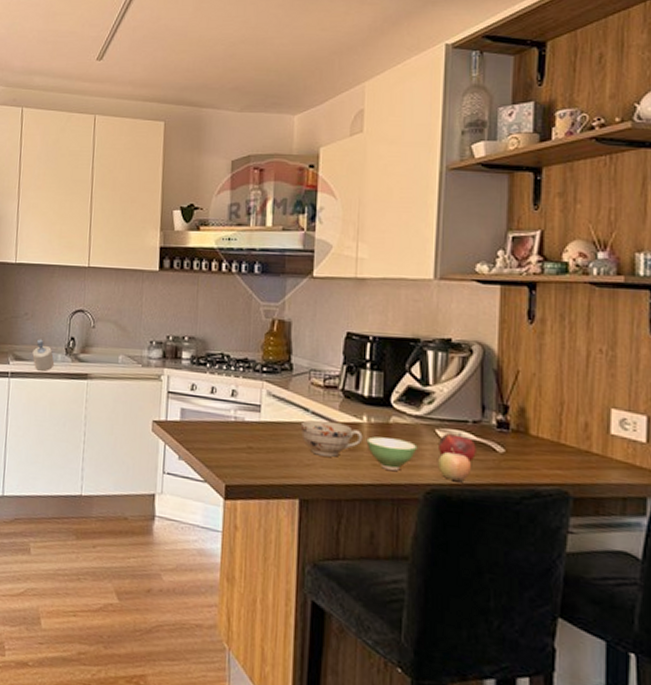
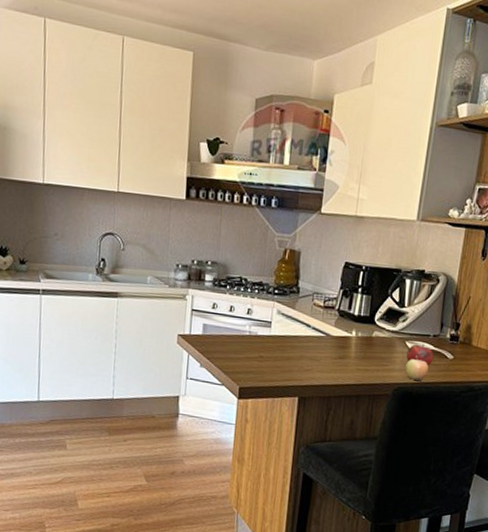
soap dispenser: present [32,339,55,372] -> none [63,259,86,290]
teacup: present [300,420,363,457] -> none [302,334,351,364]
bowl: present [366,436,418,472] -> none [353,347,392,374]

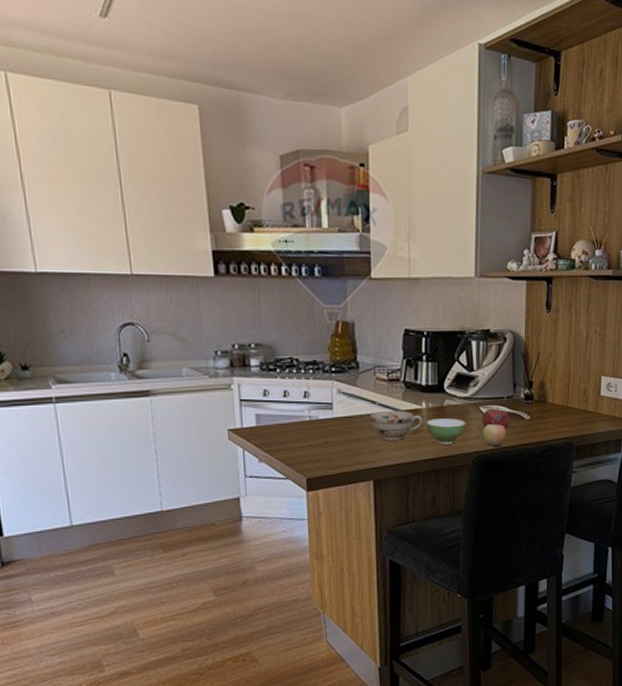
teacup: none [302,334,351,364] -> present [369,410,423,441]
bowl: none [353,347,392,374] -> present [426,418,466,446]

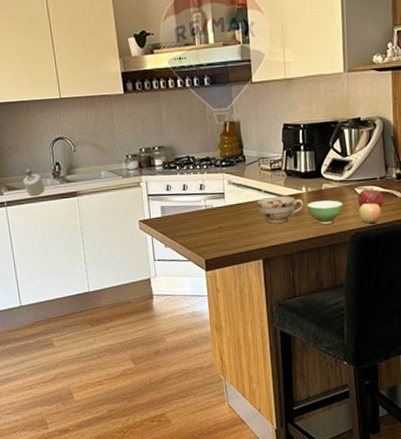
soap dispenser: none [78,358,109,394] -> present [23,168,46,197]

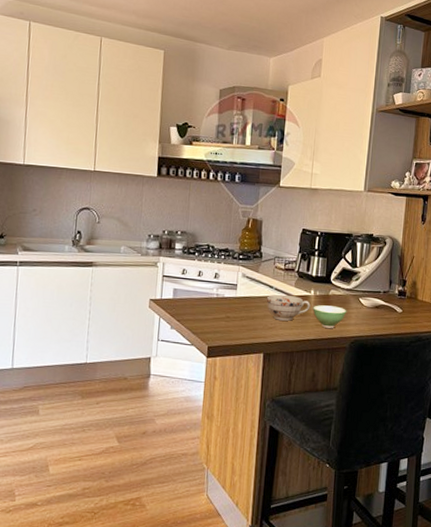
soap dispenser: present [23,168,46,197] -> none [40,232,62,261]
fruit: present [358,187,384,208] -> none [361,299,385,320]
fruit: present [359,200,382,223] -> none [360,311,381,333]

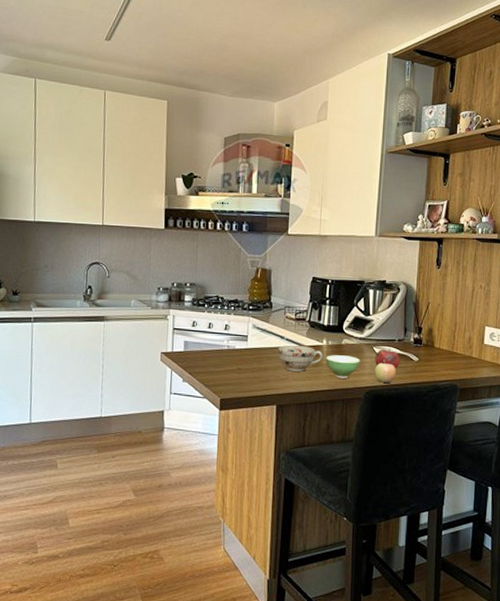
fruit: none [360,311,381,333] -> present [374,360,397,383]
fruit: none [361,299,385,320] -> present [375,348,400,369]

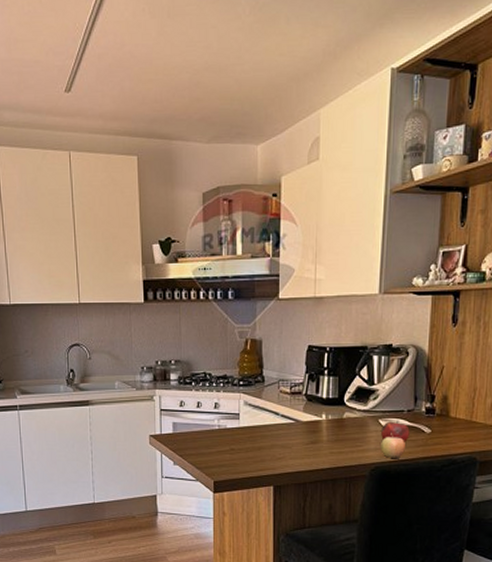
teacup: present [277,345,323,372] -> none [272,421,322,450]
bowl: present [325,355,361,380] -> none [325,430,365,456]

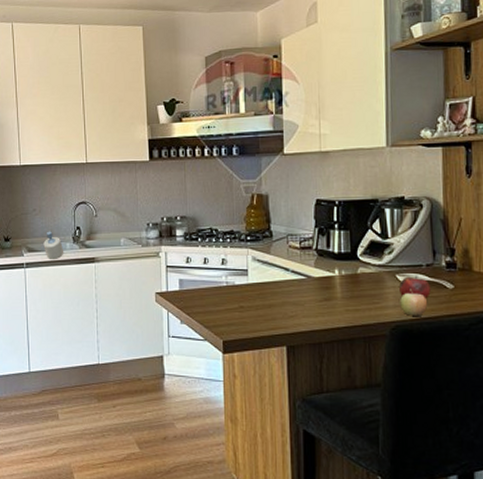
soap dispenser: none [36,373,58,403] -> present [43,231,64,260]

